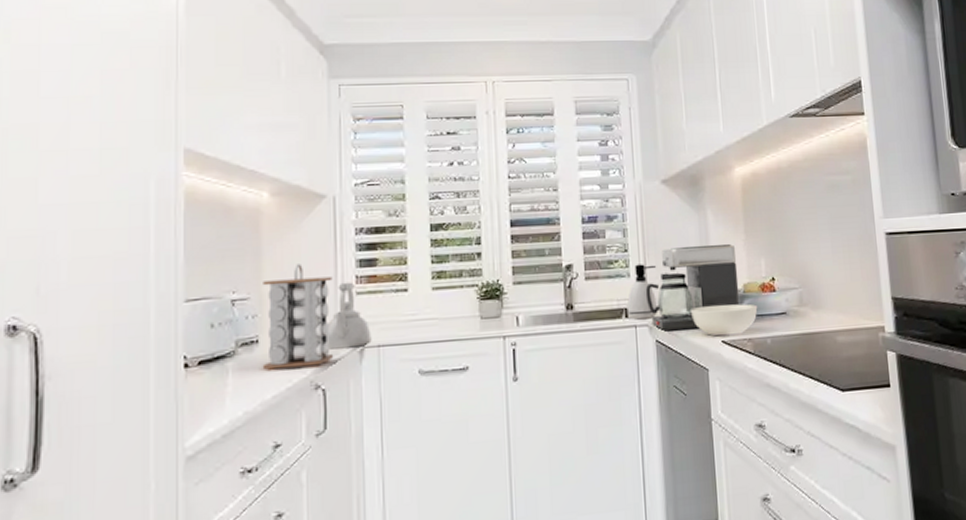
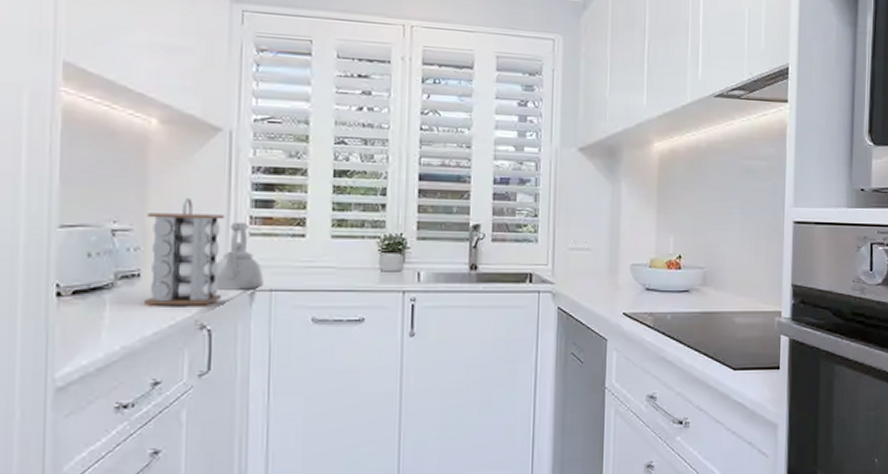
soap dispenser: present [626,264,658,321] -> none [531,230,566,287]
coffee maker: present [645,244,740,331] -> none [551,216,646,299]
bowl: present [689,304,758,337] -> none [594,277,662,308]

